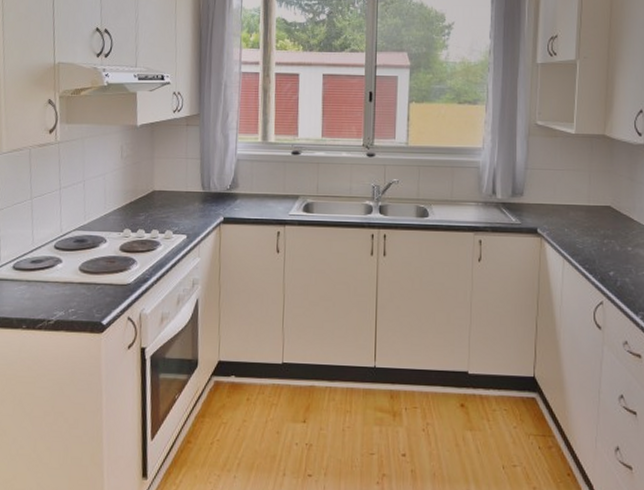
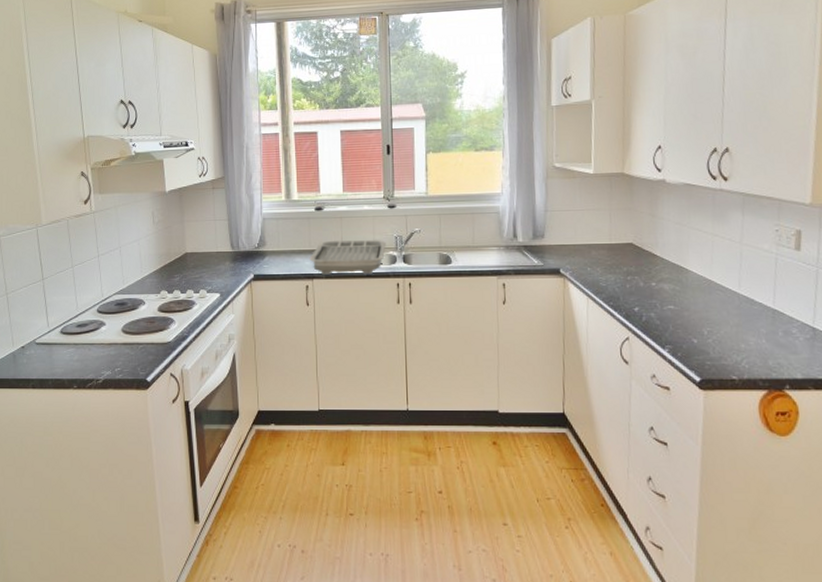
dish rack: none [282,186,363,224] -> present [309,239,386,275]

